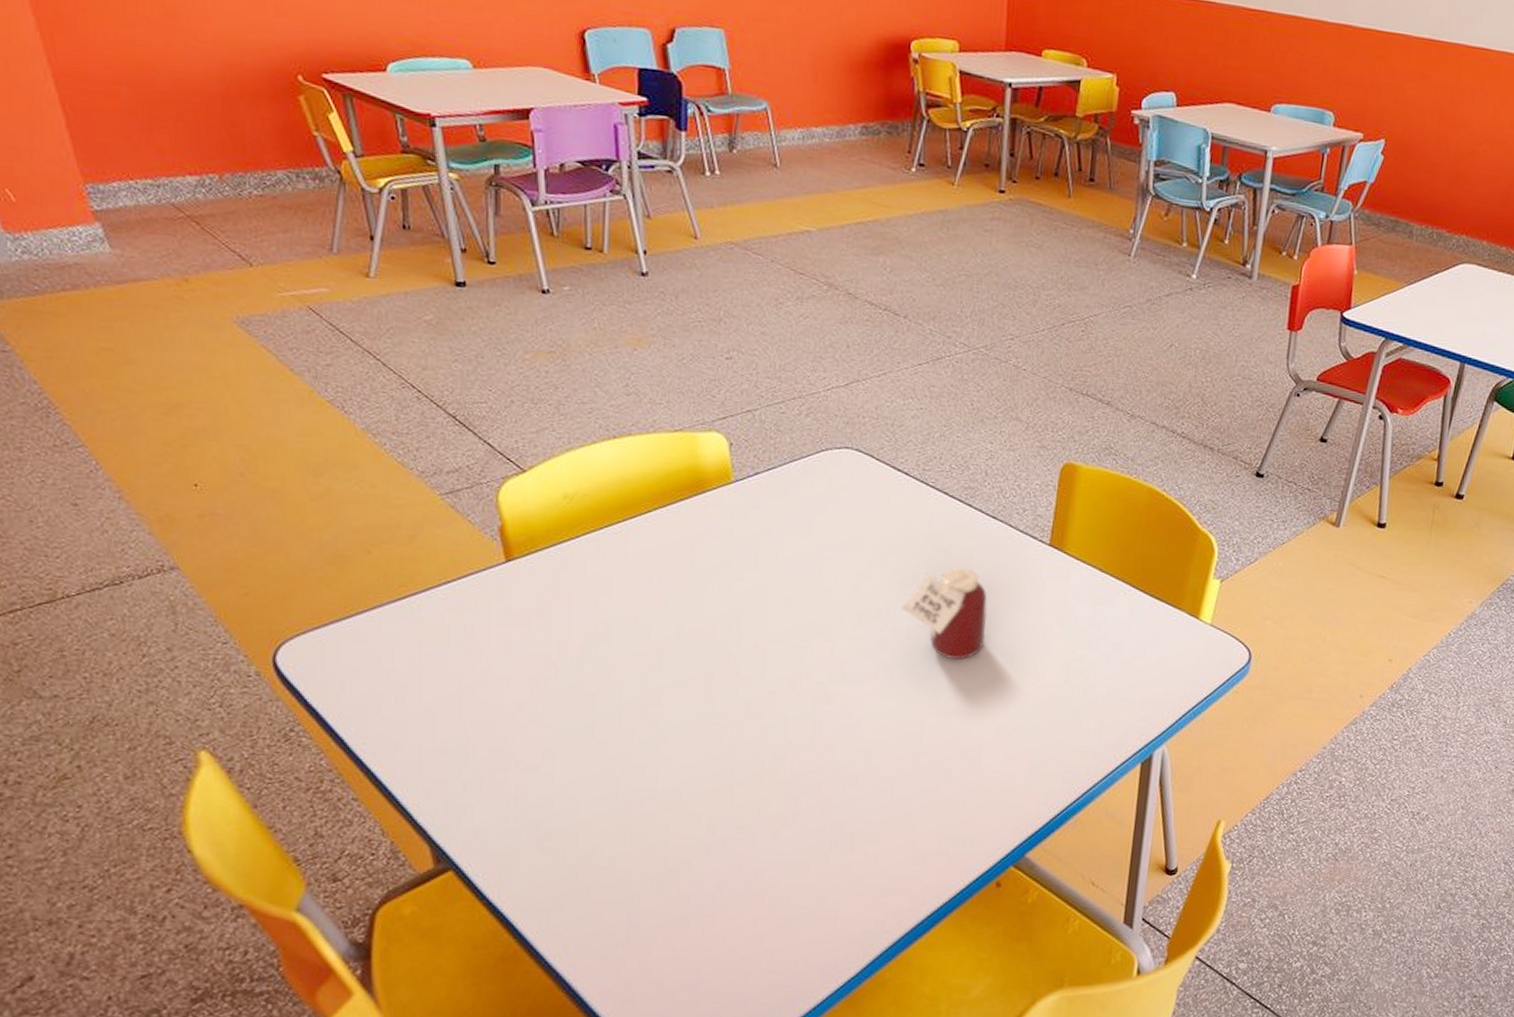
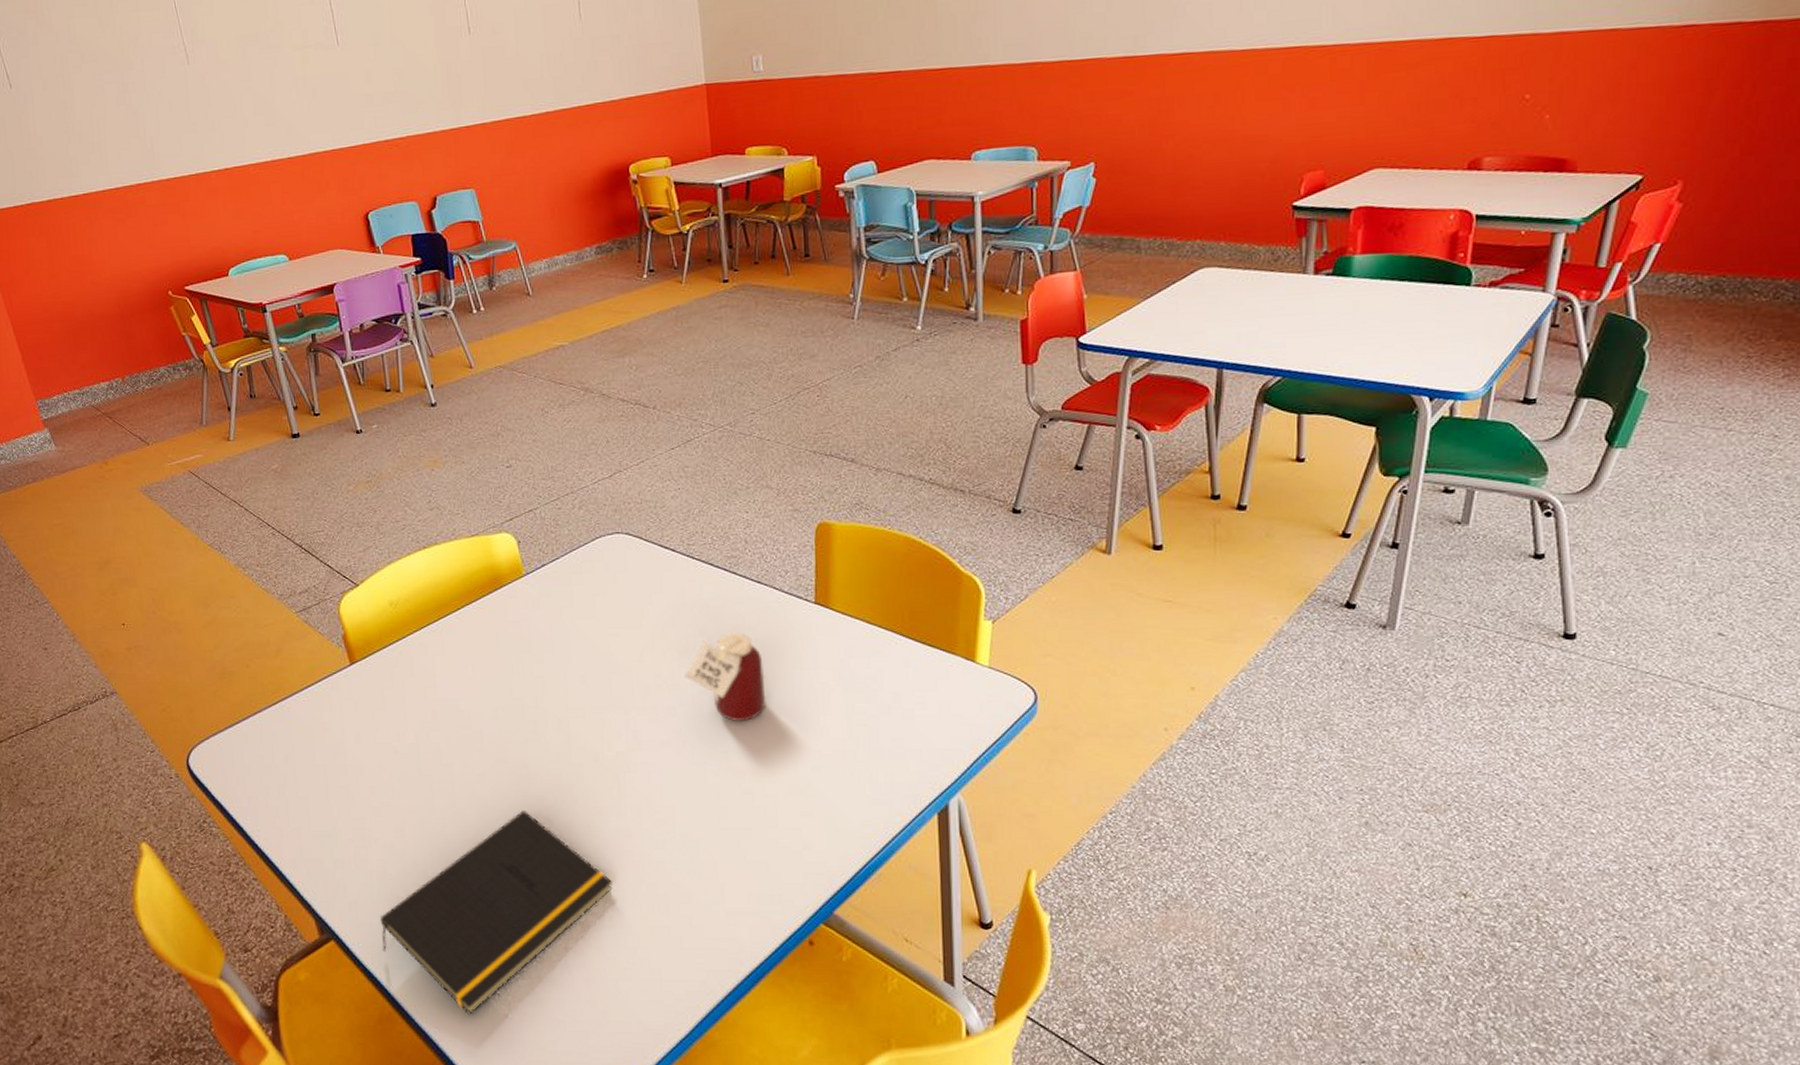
notepad: none [513,738,794,955] -> present [380,810,613,1016]

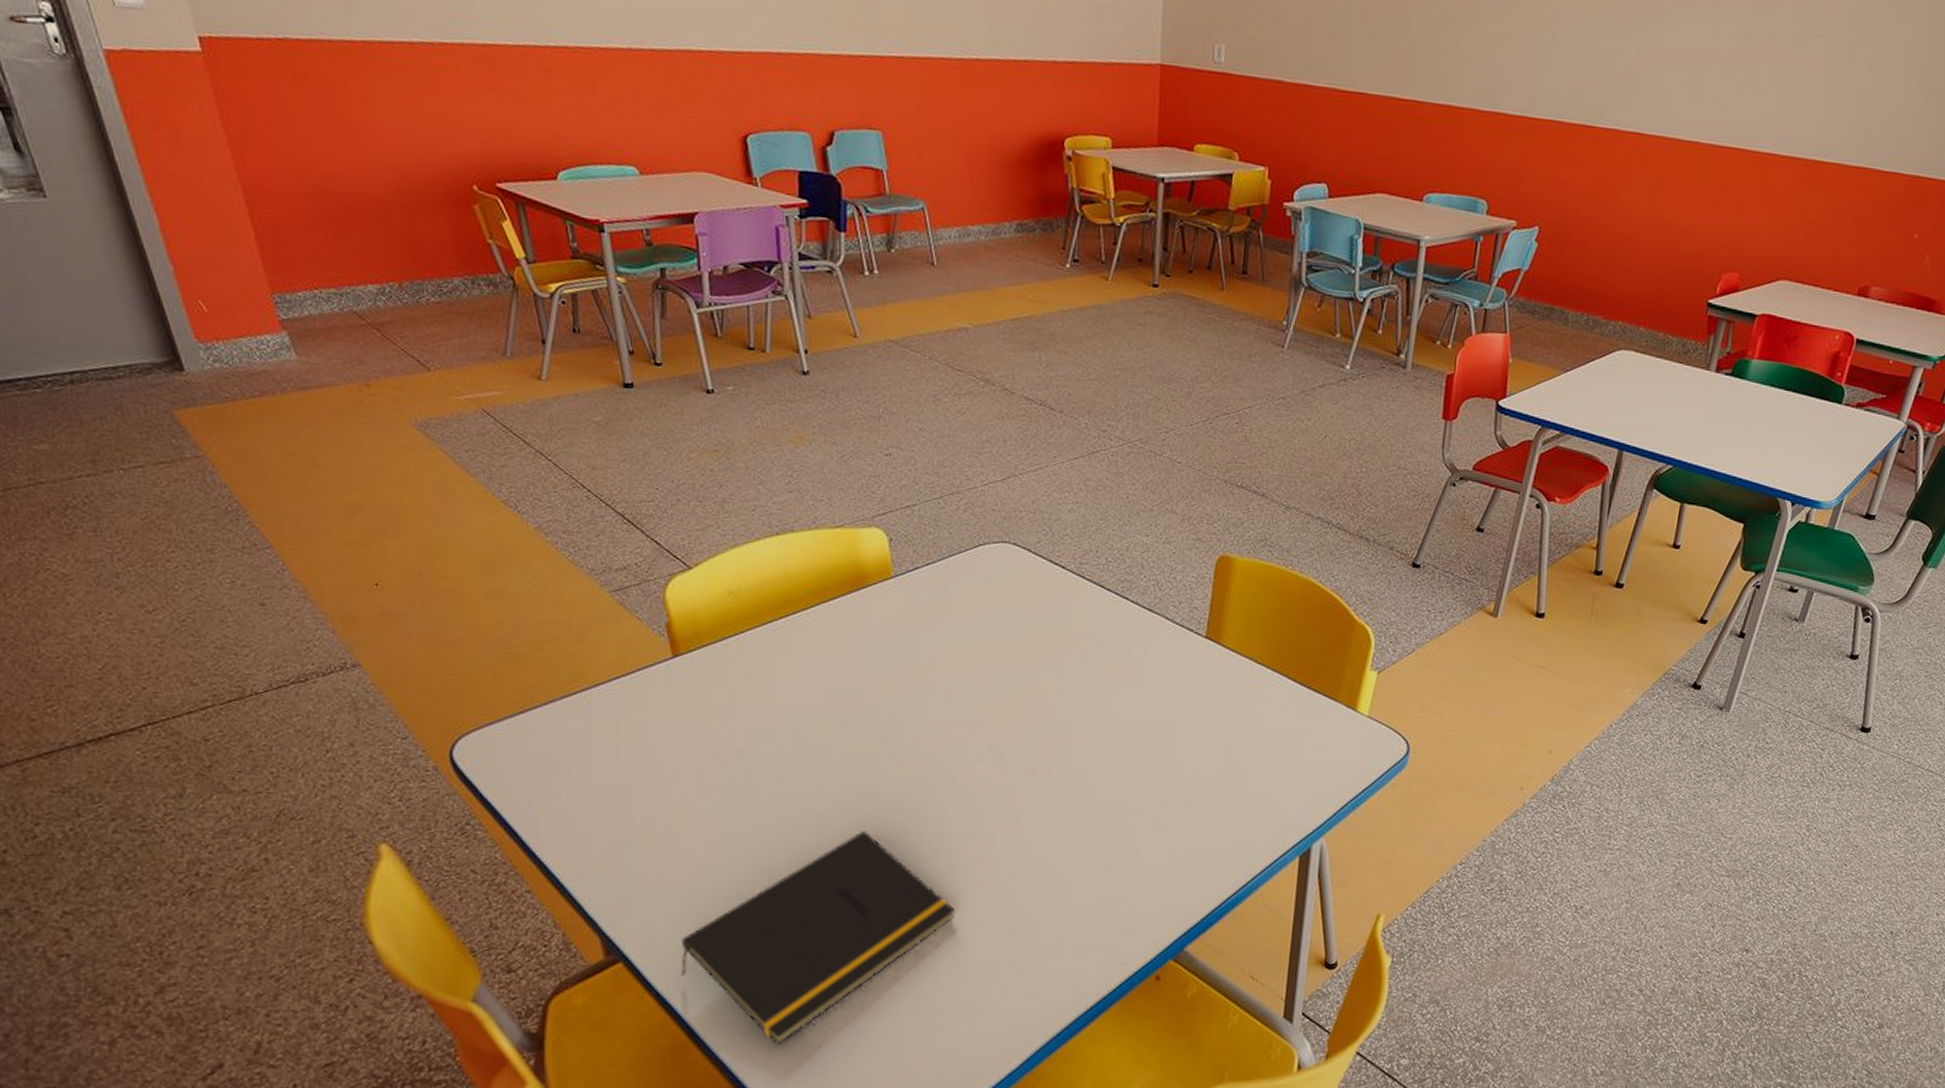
jar: present [684,633,766,721] -> none [1059,661,1145,752]

